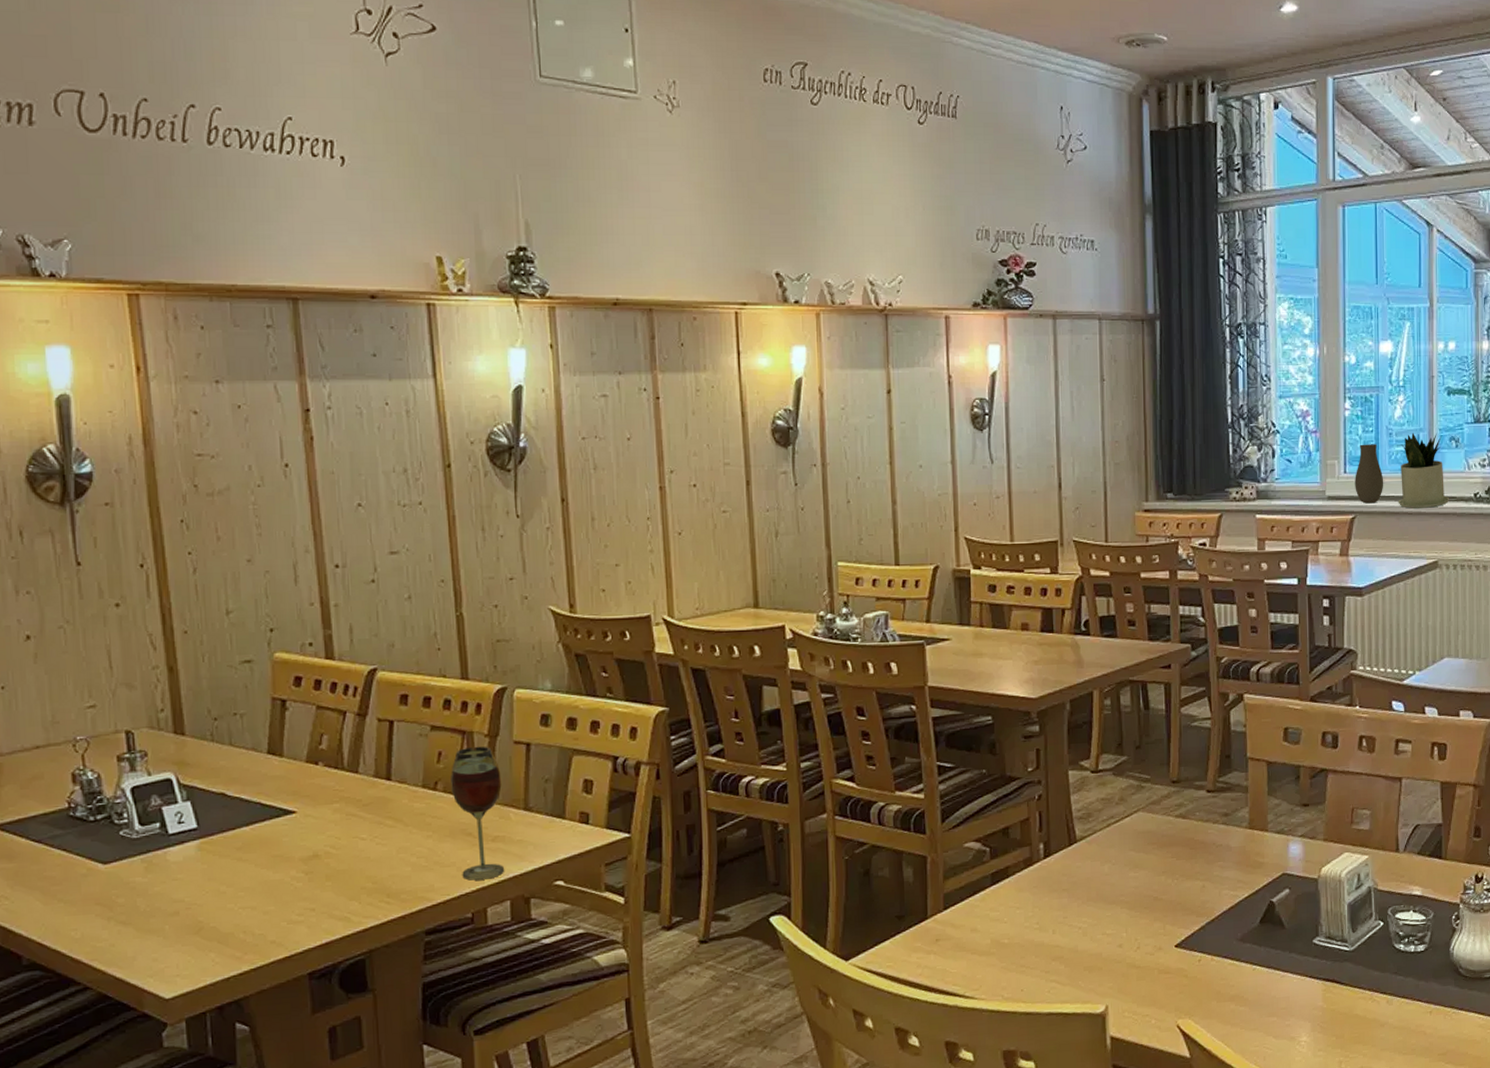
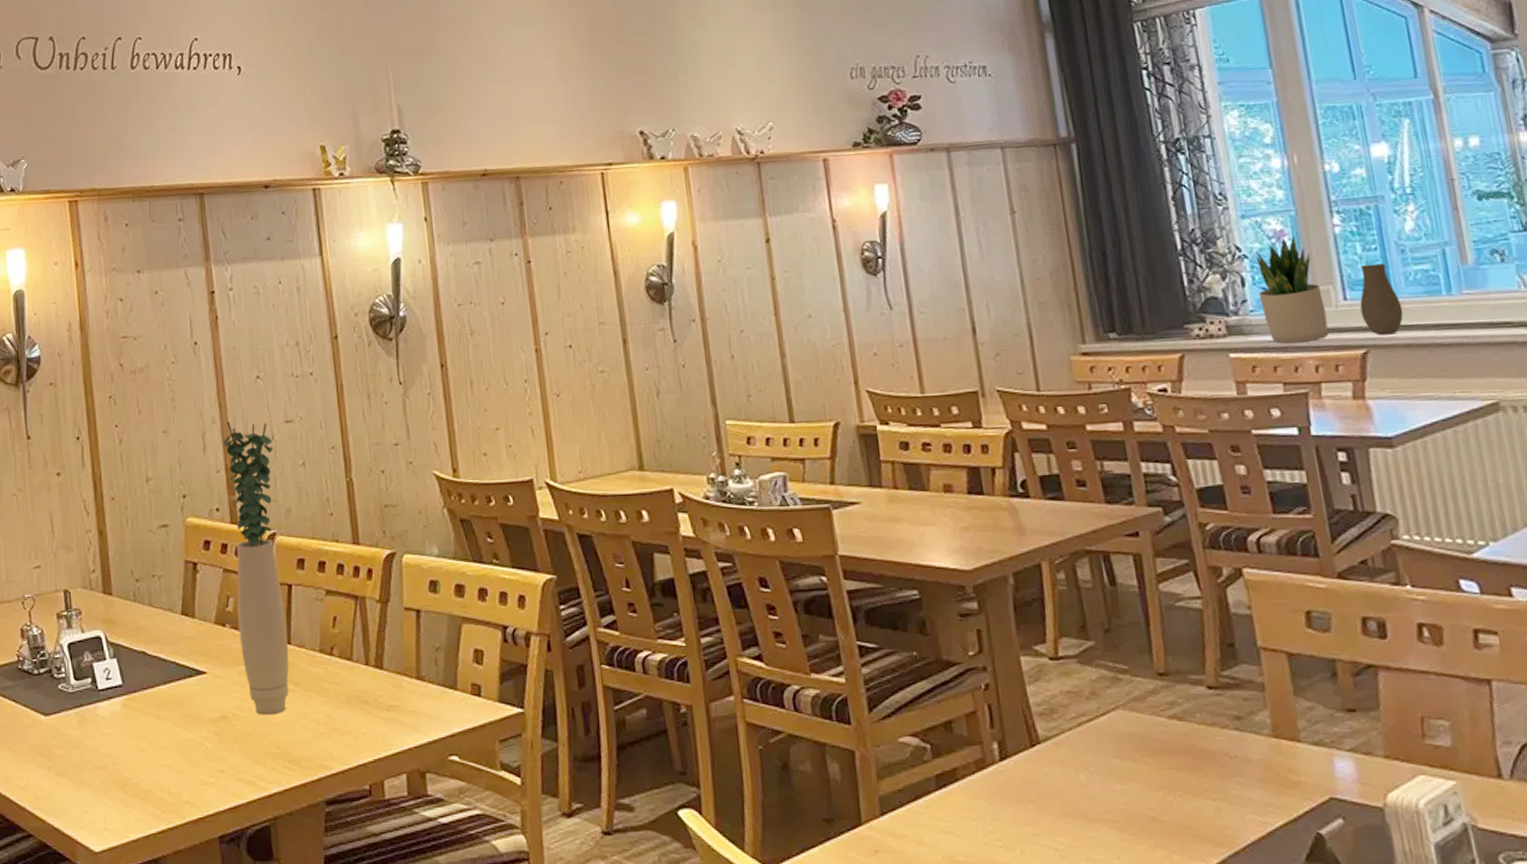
vase: none [318,551,389,852] -> present [223,421,289,715]
wineglass: present [449,746,504,881] -> none [344,611,399,750]
planter: none [1284,417,1330,508] -> present [1254,236,1329,344]
planter: present [1398,433,1450,508] -> none [1421,246,1504,339]

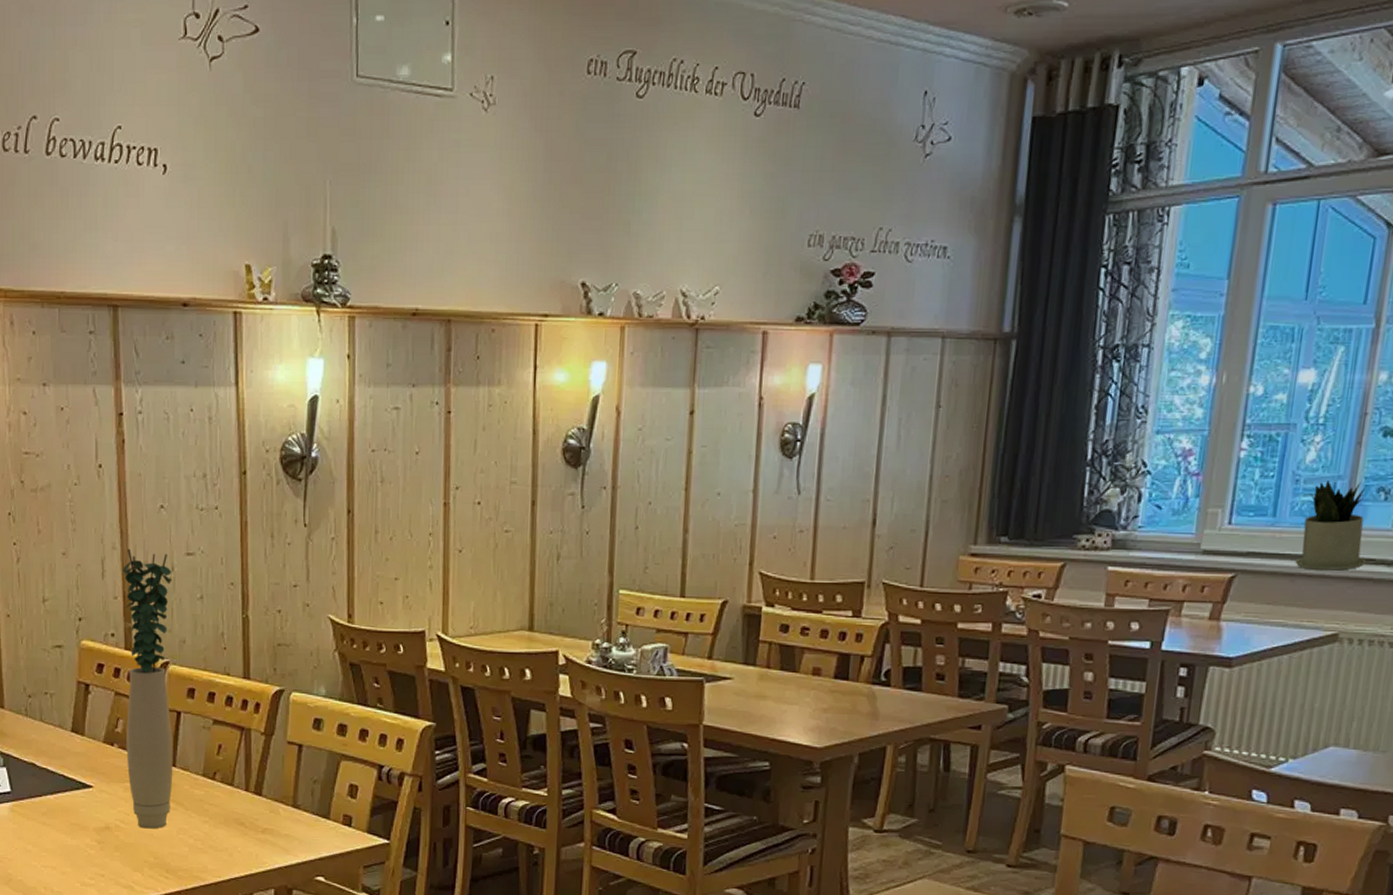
planter: present [1254,236,1329,344] -> none [1149,457,1211,562]
vase: present [1359,263,1404,336] -> none [1240,491,1281,562]
planter: none [1421,246,1504,339] -> present [1295,481,1367,571]

